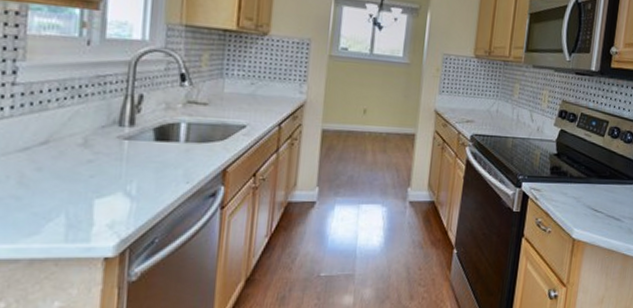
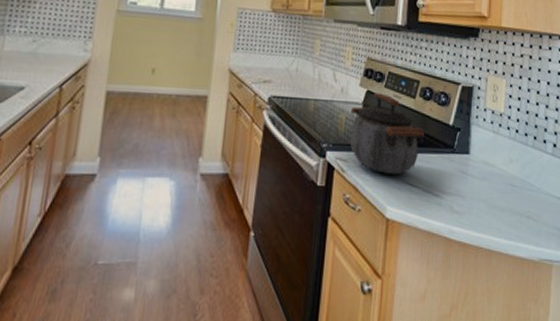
kettle: none [543,131,611,203] -> present [349,92,424,176]

